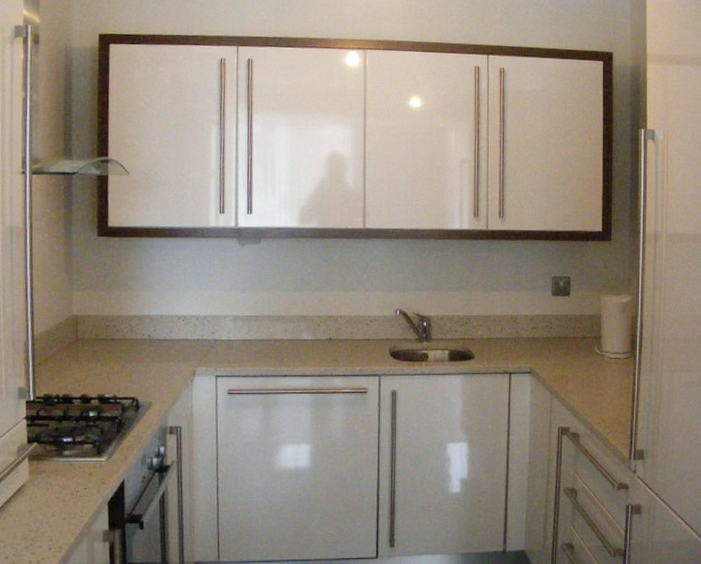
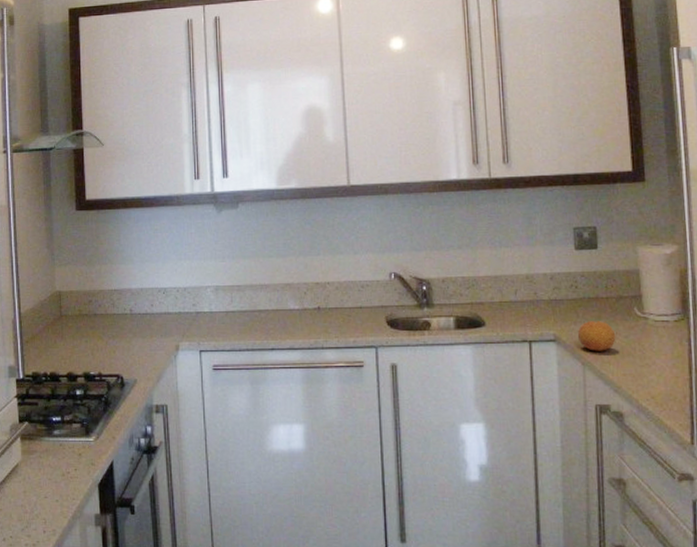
fruit: none [548,357,579,382] -> present [577,321,616,351]

